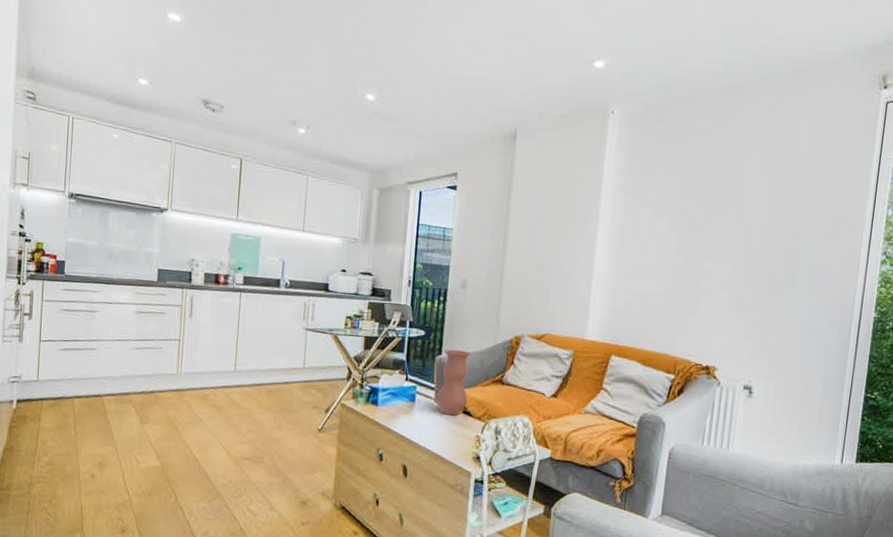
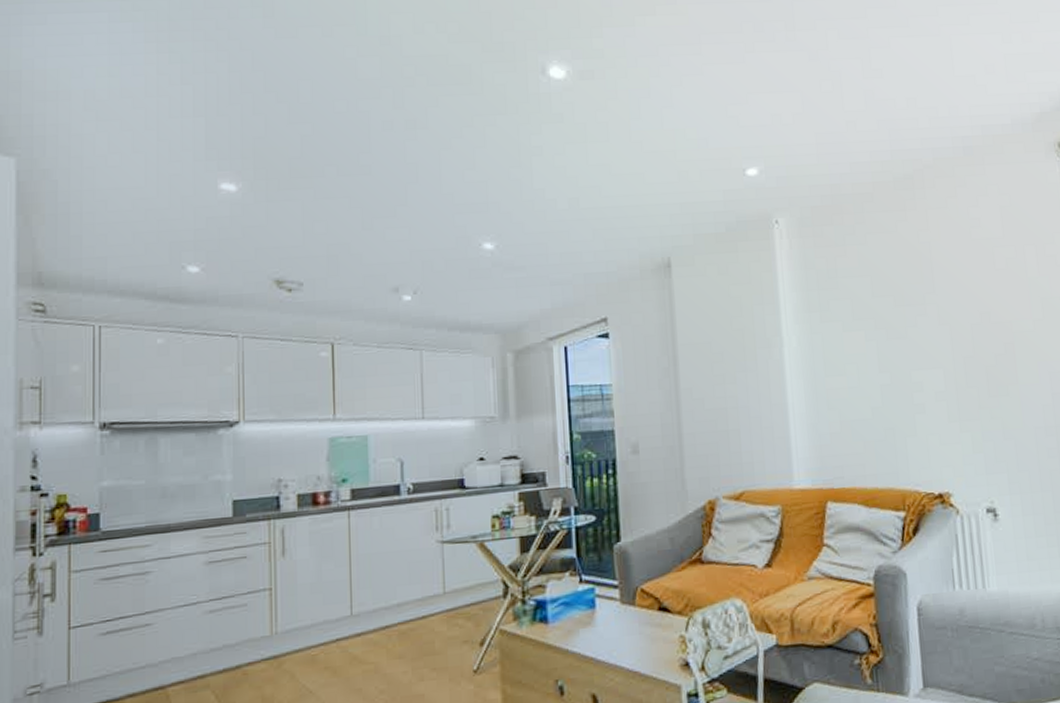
vase: present [435,349,471,416] -> none [620,530,663,618]

